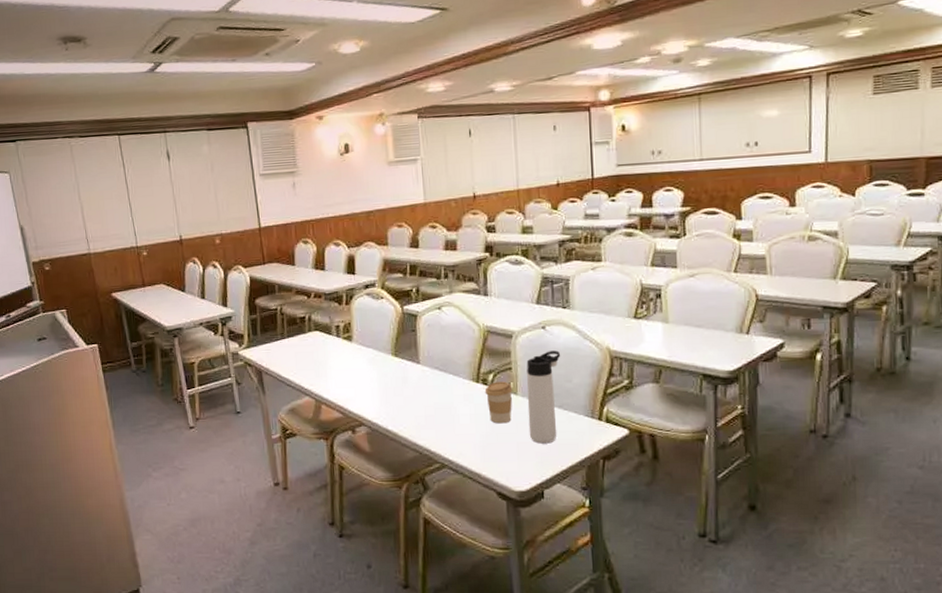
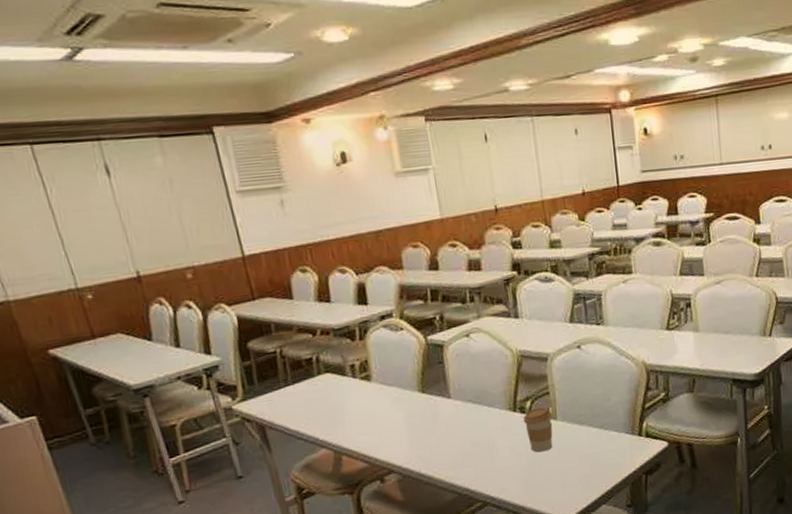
thermos bottle: present [526,350,561,444] -> none [564,369,600,468]

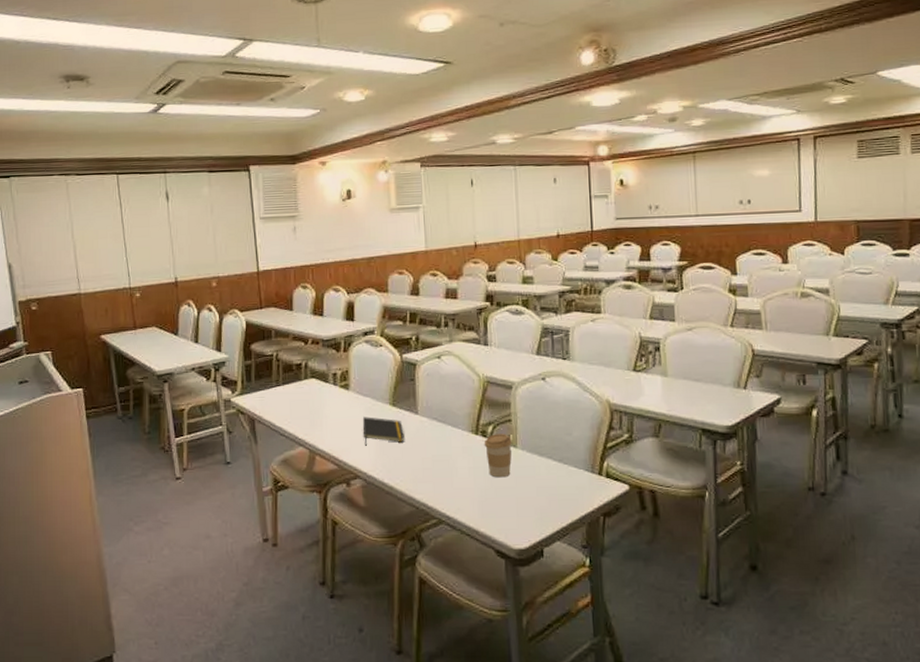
notepad: none [389,406,439,439] -> present [362,417,405,446]

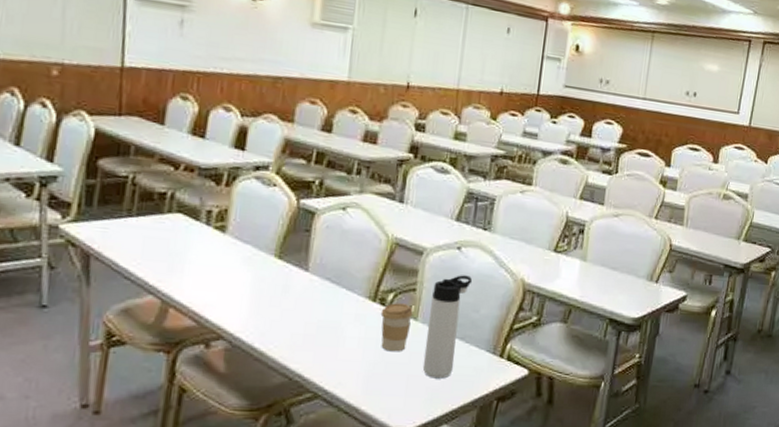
notepad: present [362,417,405,446] -> none [235,267,288,302]
thermos bottle: none [526,402,561,499] -> present [422,275,473,379]

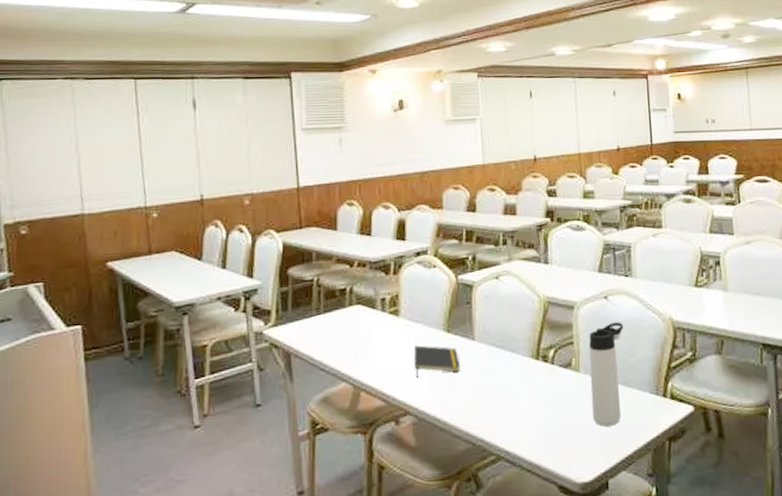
notepad: none [235,267,288,302] -> present [413,345,460,378]
coffee cup: present [380,303,413,352] -> none [545,357,575,406]

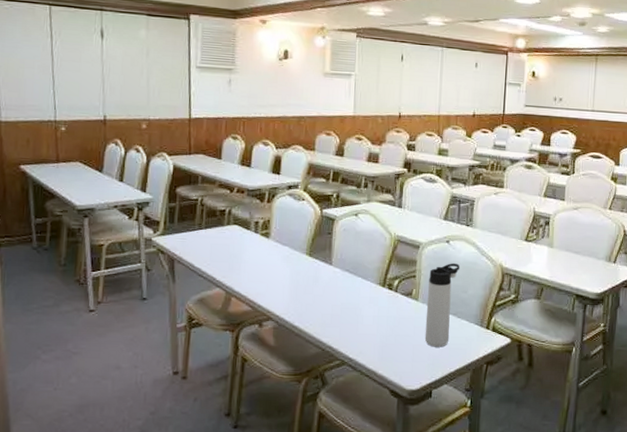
notepad: present [413,345,460,378] -> none [278,264,318,291]

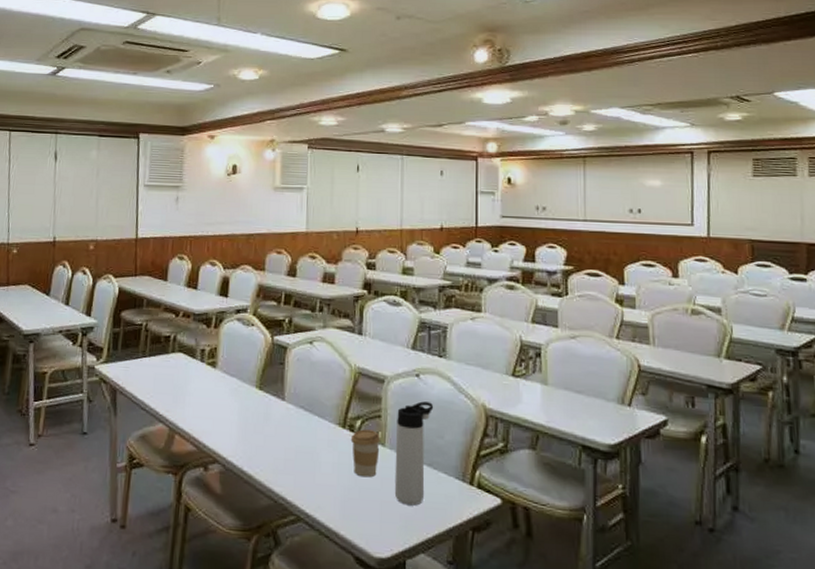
coffee cup: none [389,287,415,327] -> present [350,429,380,478]

